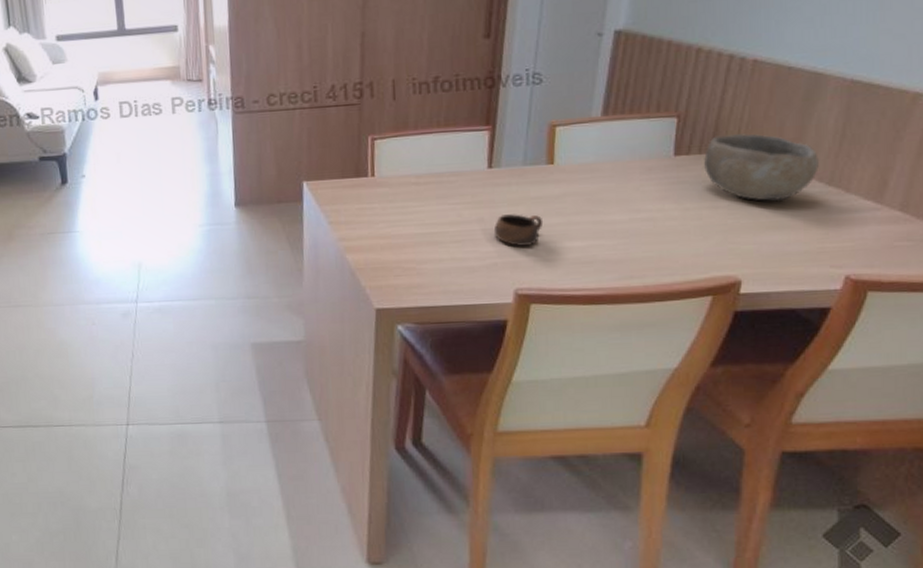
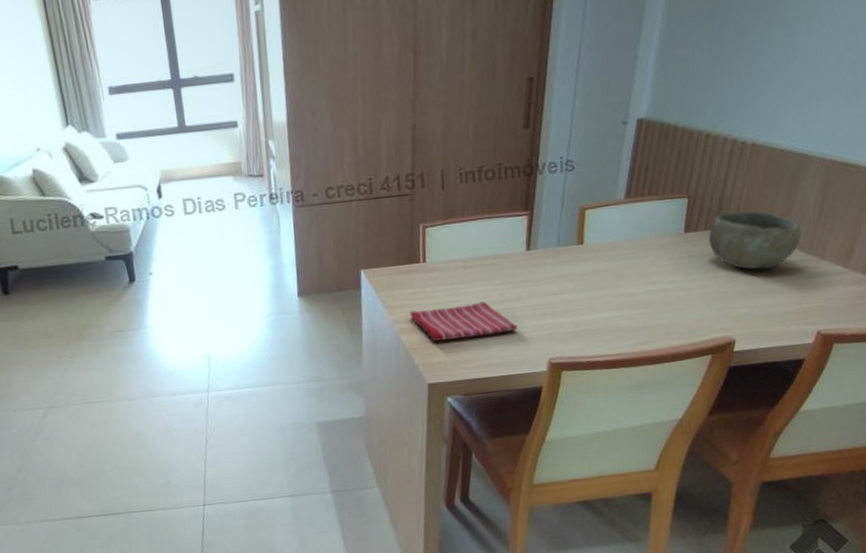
dish towel: none [356,221,478,263] -> present [410,301,517,342]
cup: present [495,214,544,246] -> none [532,291,574,320]

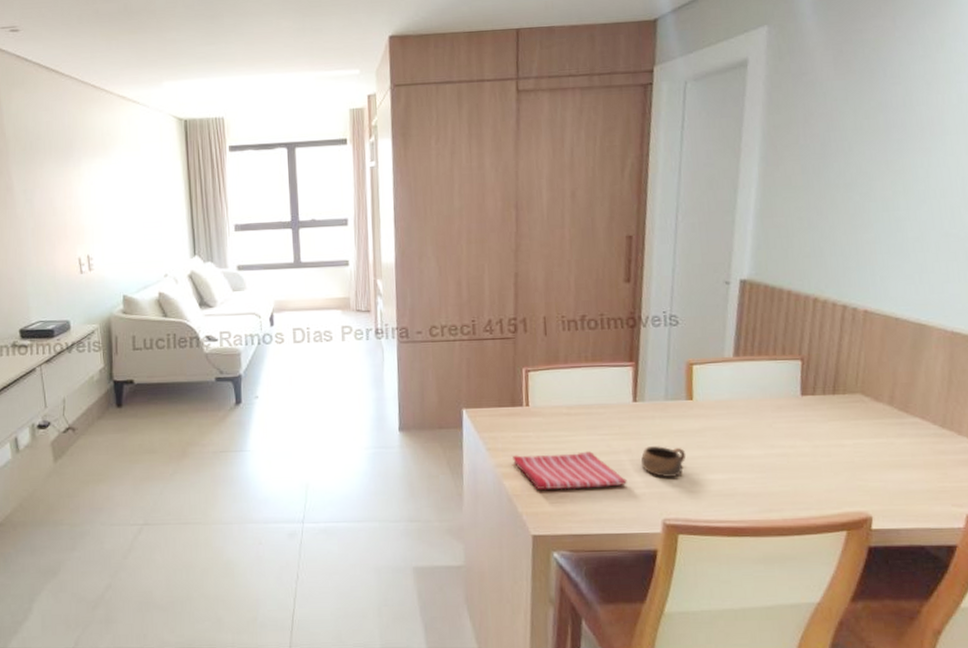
cup: none [532,291,574,320] -> present [641,446,687,477]
bowl: present [708,210,802,270] -> none [828,377,932,441]

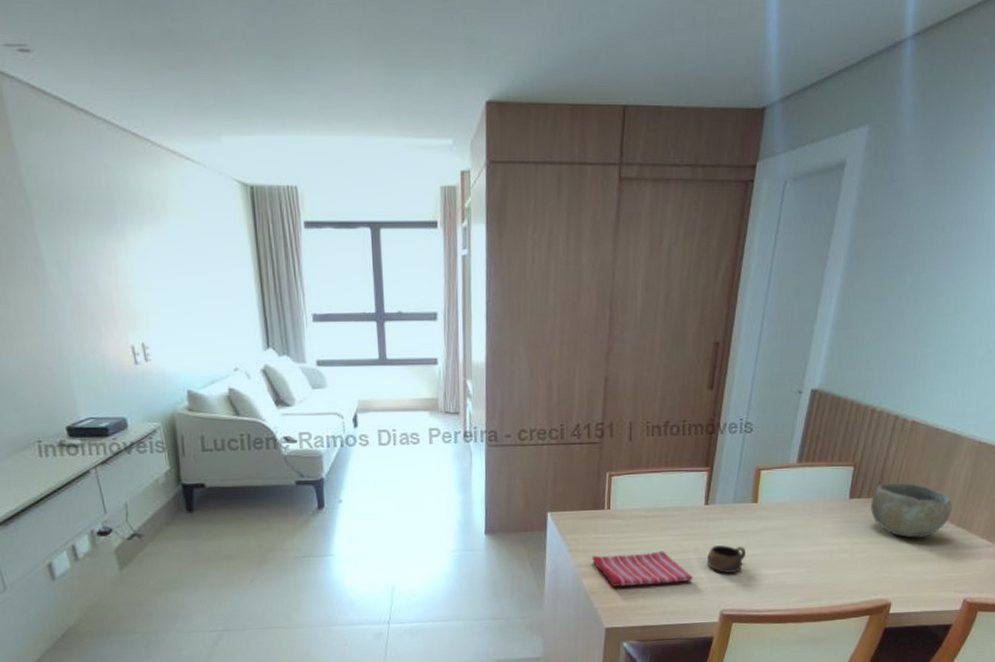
bowl: none [828,377,932,441] -> present [870,482,953,538]

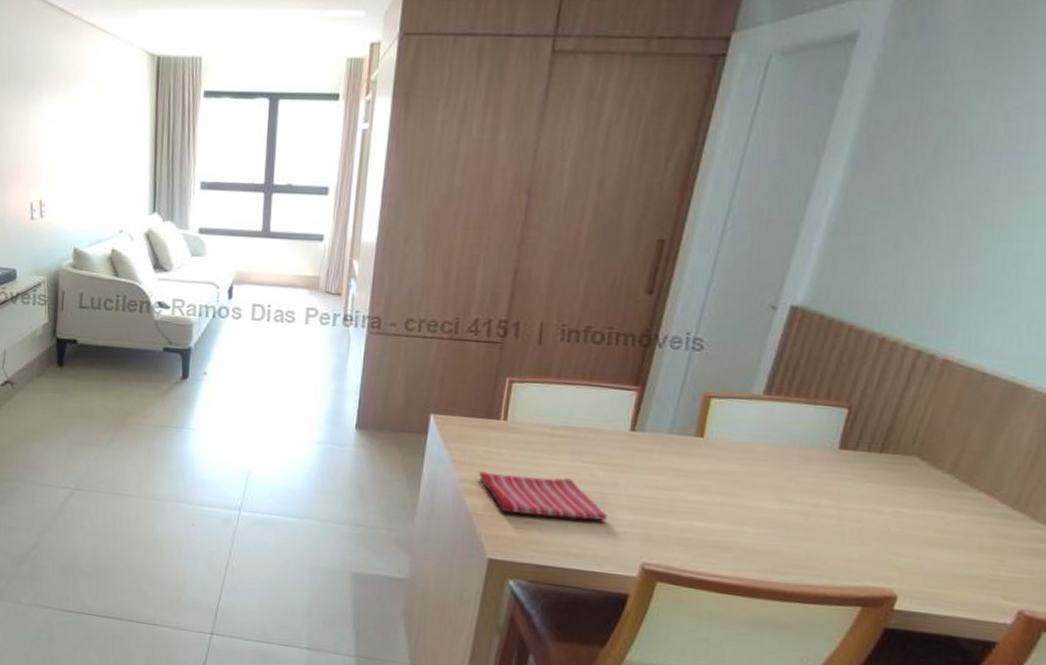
cup: present [707,545,747,573] -> none [628,482,684,520]
bowl: present [870,482,953,538] -> none [870,435,1006,516]

